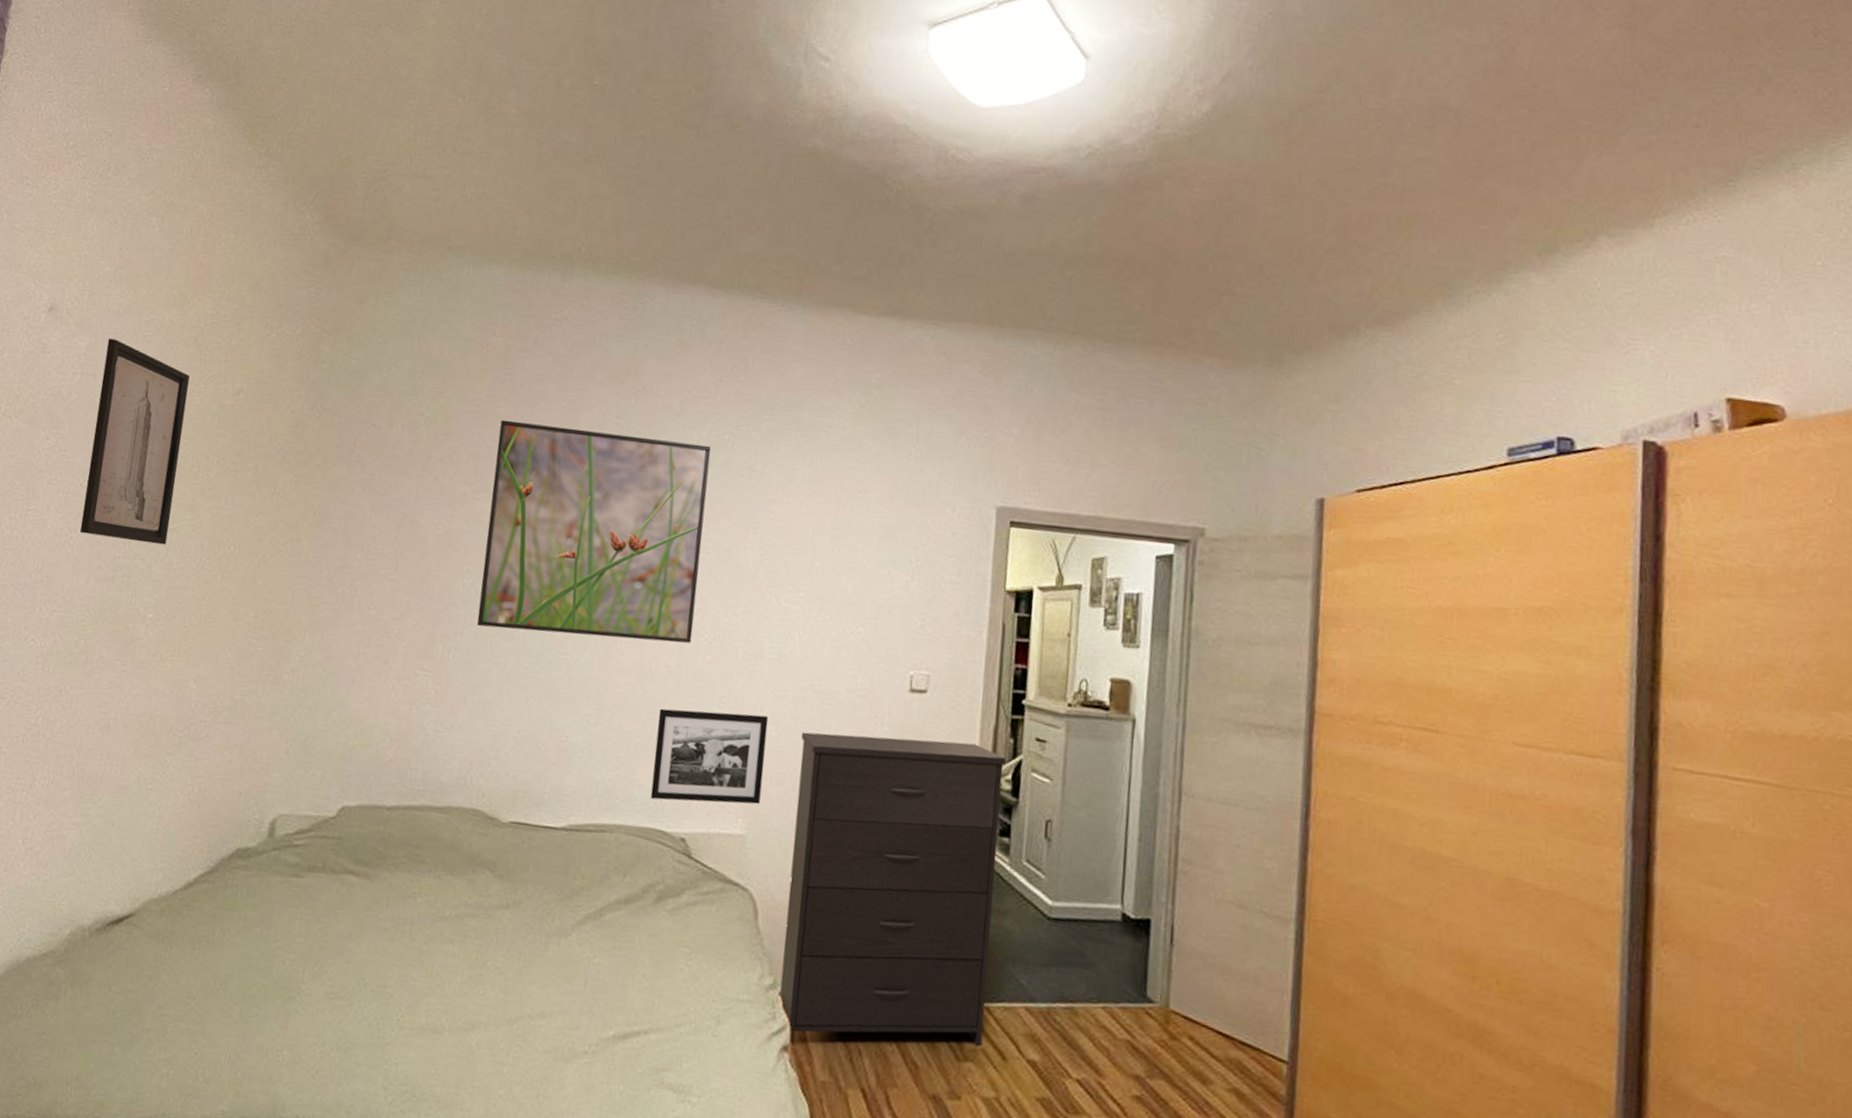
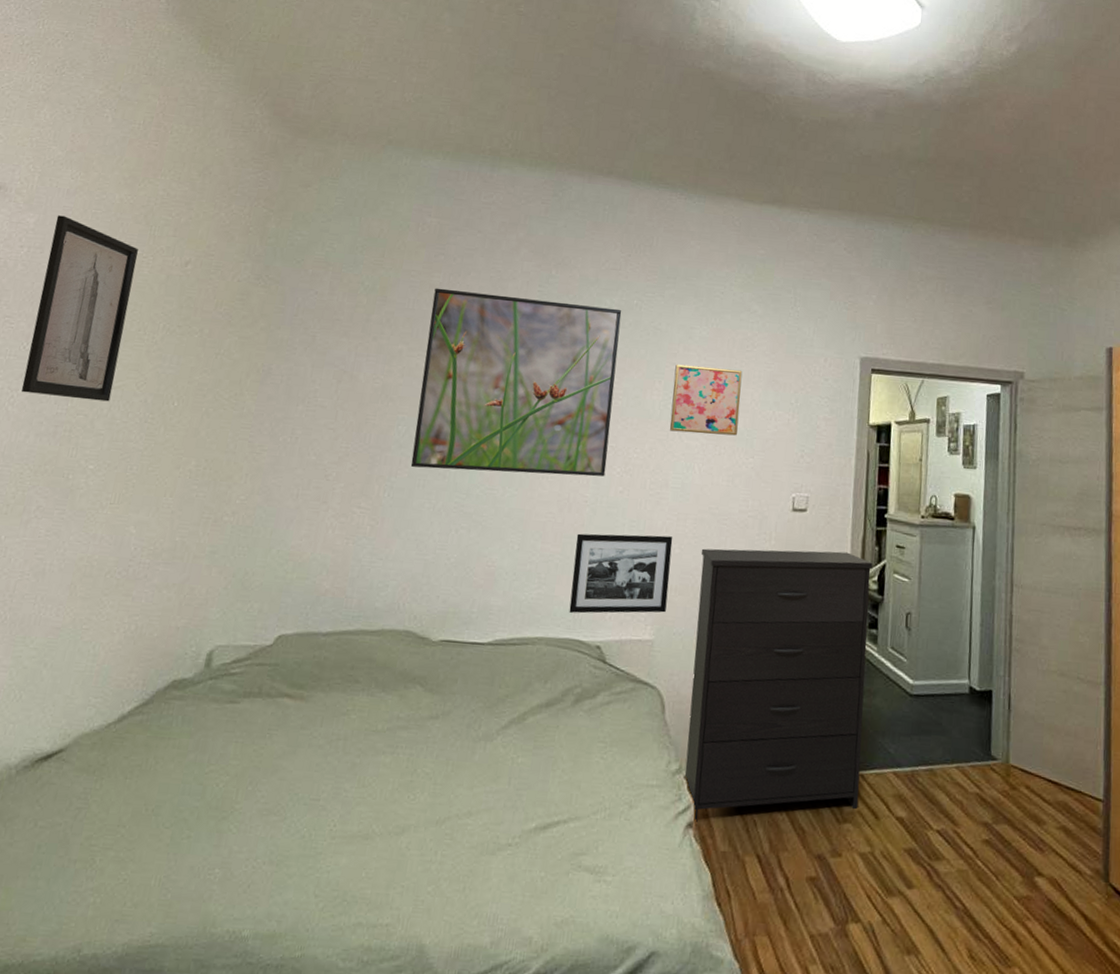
wall art: none [765,512,853,600] -> present [669,364,743,436]

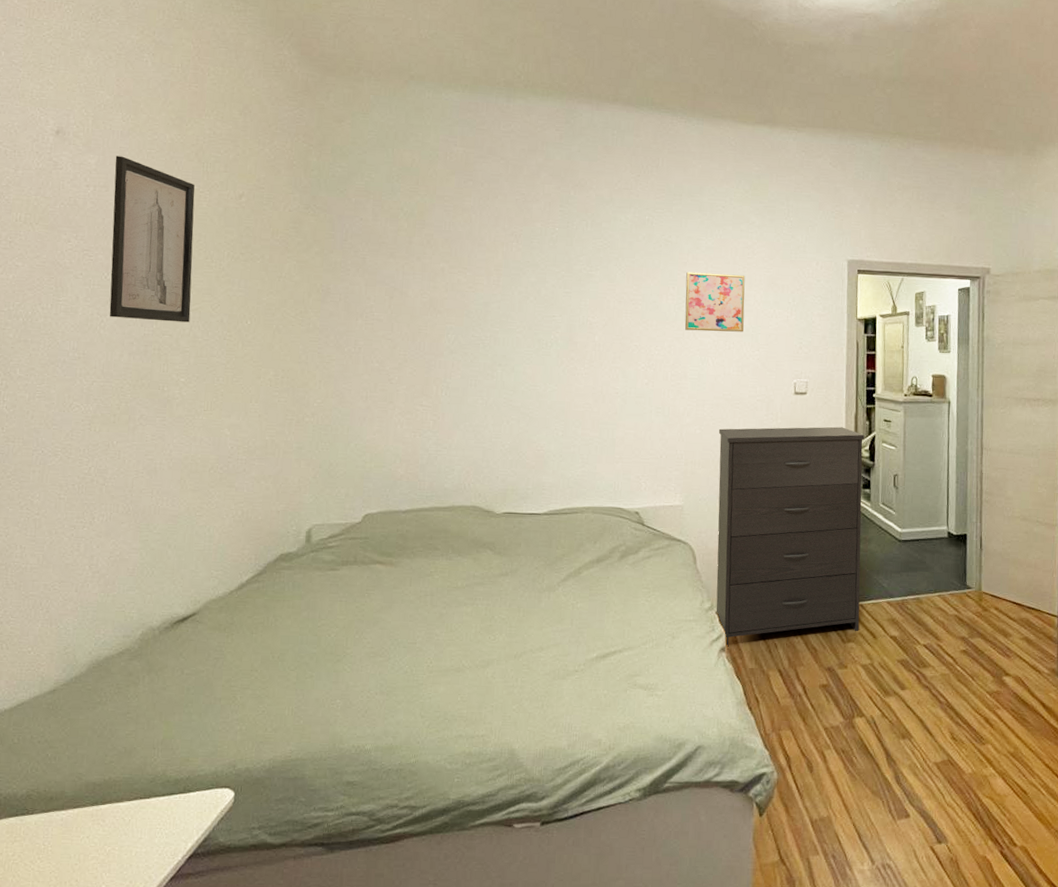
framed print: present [410,288,622,477] -> none [462,211,636,372]
picture frame: present [569,533,673,614] -> none [610,419,694,486]

